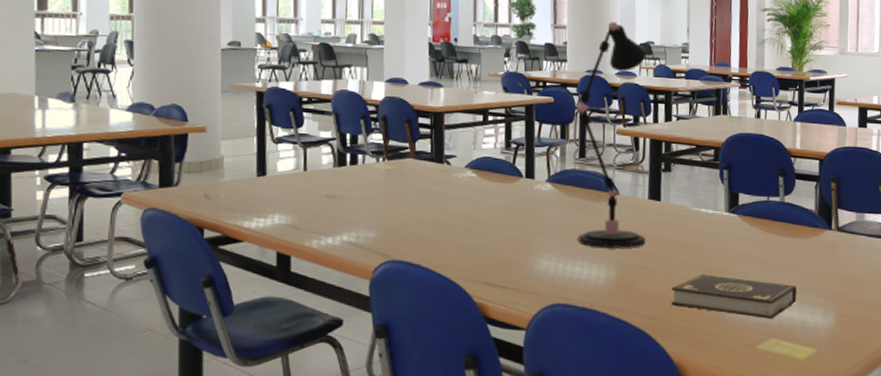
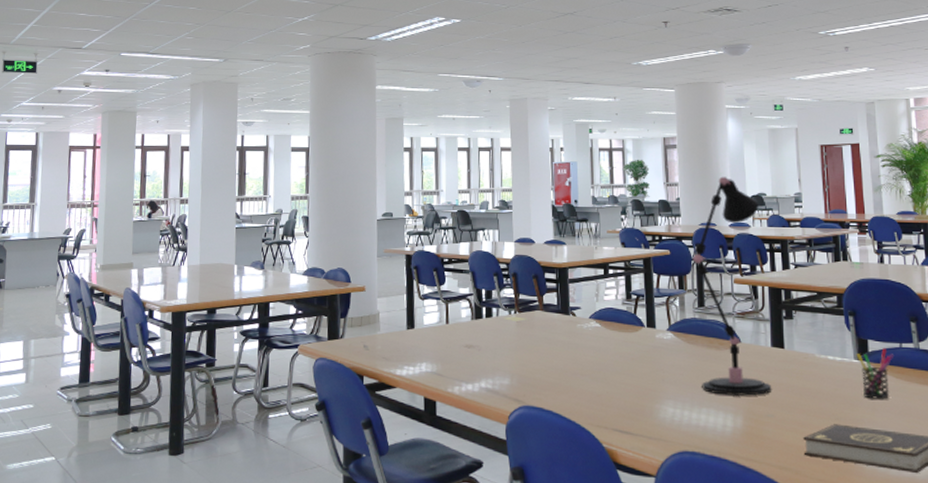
pen holder: none [727,201,761,251] -> present [856,348,893,399]

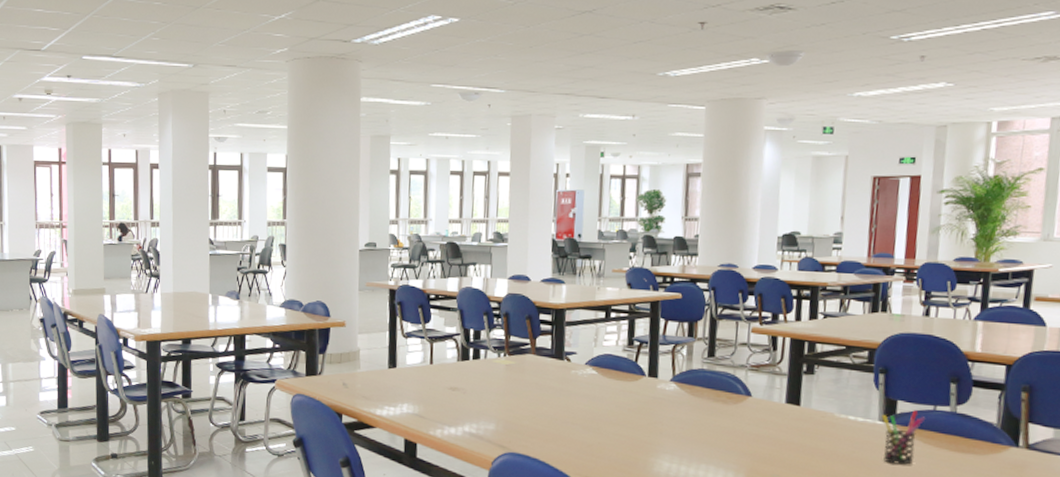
desk lamp: present [693,176,772,396] -> none [703,211,791,454]

